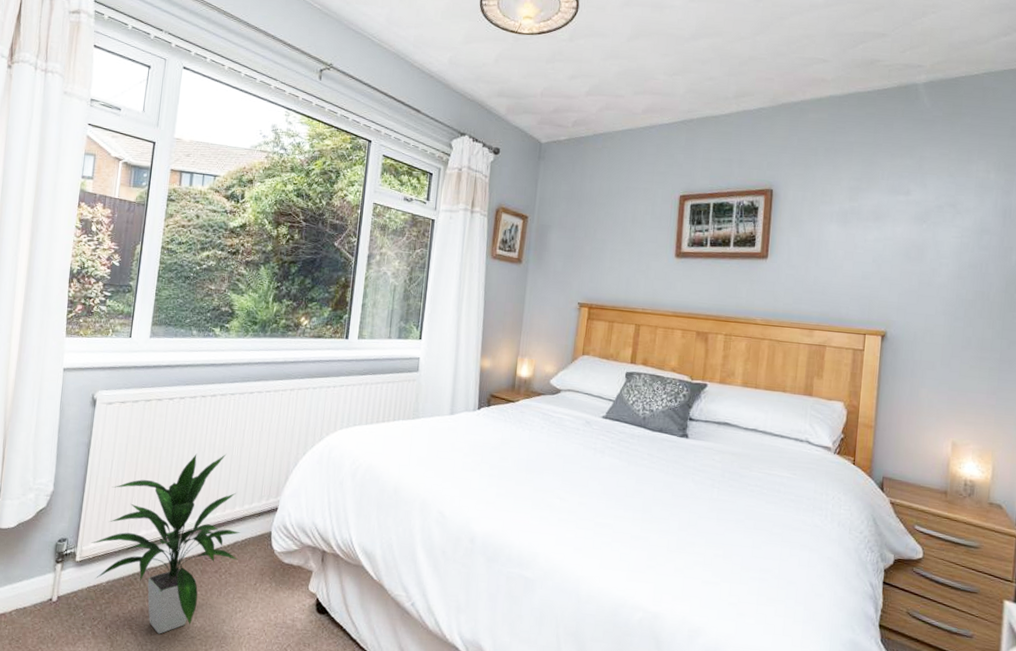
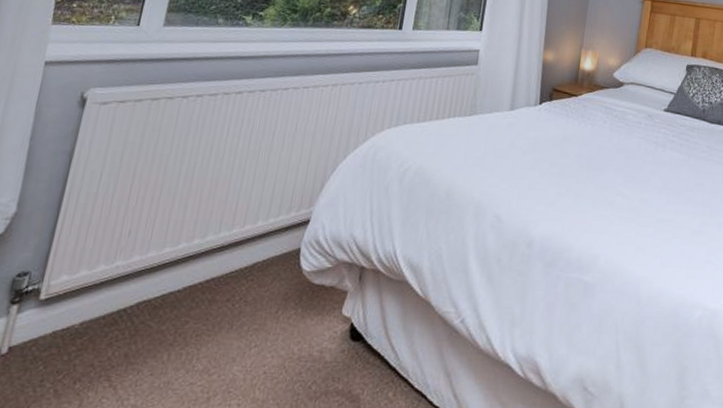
indoor plant: present [91,453,241,634] -> none [63,160,263,384]

